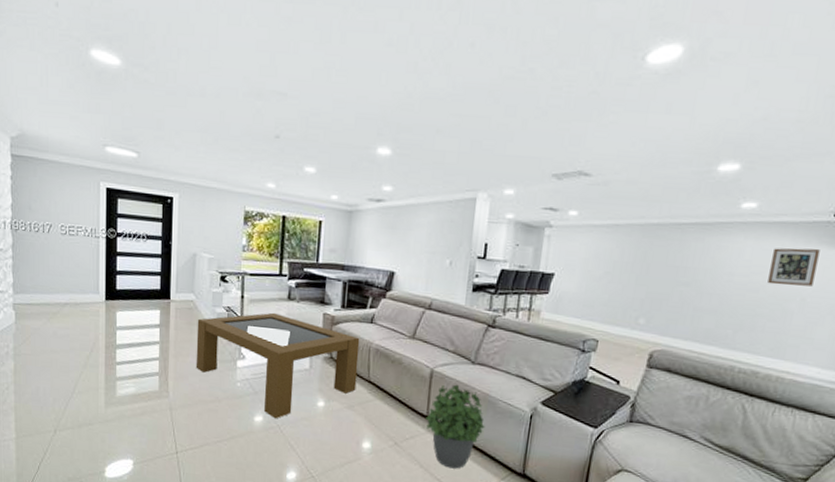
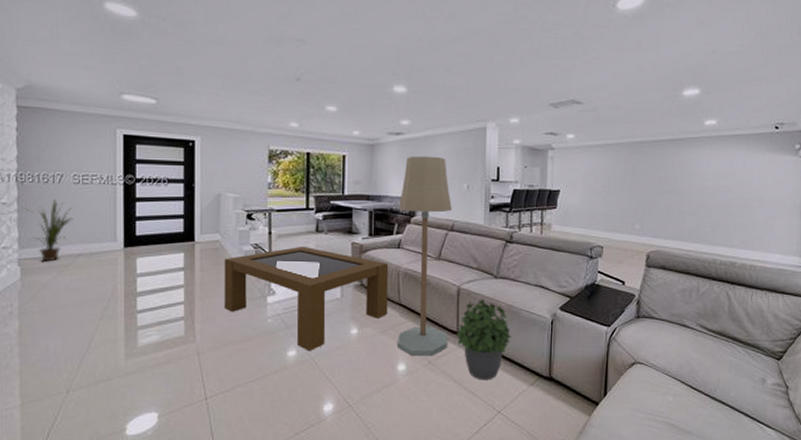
house plant: none [19,249,61,308] -> present [25,199,73,262]
floor lamp: none [364,225,432,437] -> present [398,156,452,356]
wall art: present [767,248,820,286] -> none [733,155,769,187]

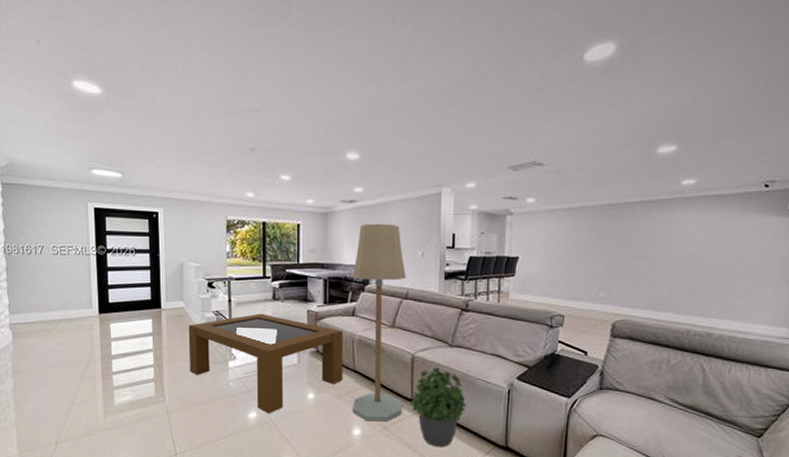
house plant: present [25,199,73,262] -> none [13,269,54,326]

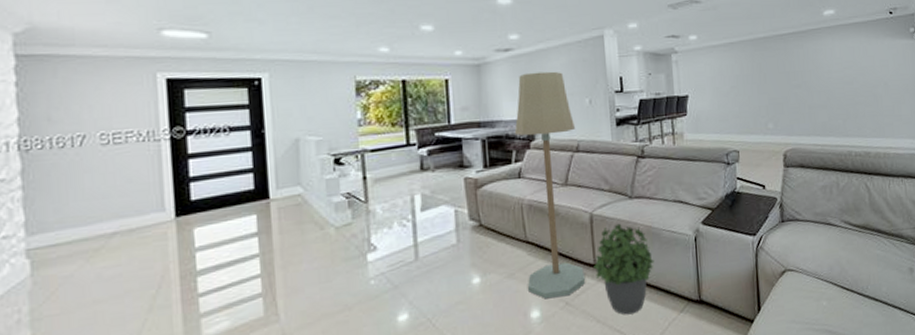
coffee table: present [188,313,344,414] -> none [309,188,514,313]

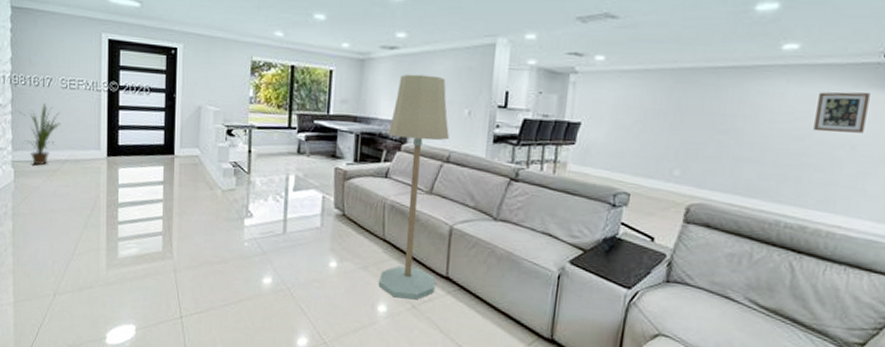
house plant: none [33,167,103,249] -> present [18,103,61,166]
potted plant: present [594,223,654,315] -> none [445,242,509,334]
wall art: none [855,40,889,76] -> present [813,91,870,133]

